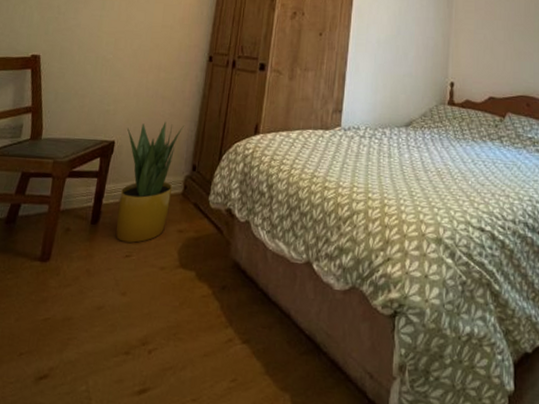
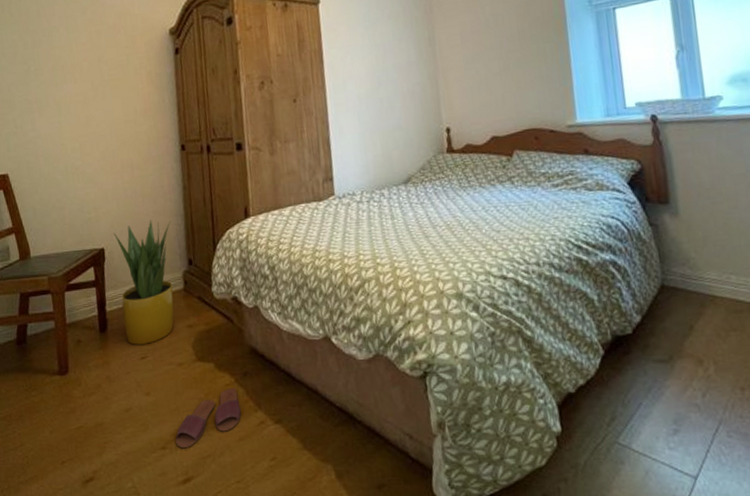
slippers: none [140,299,212,357] -> present [175,387,241,449]

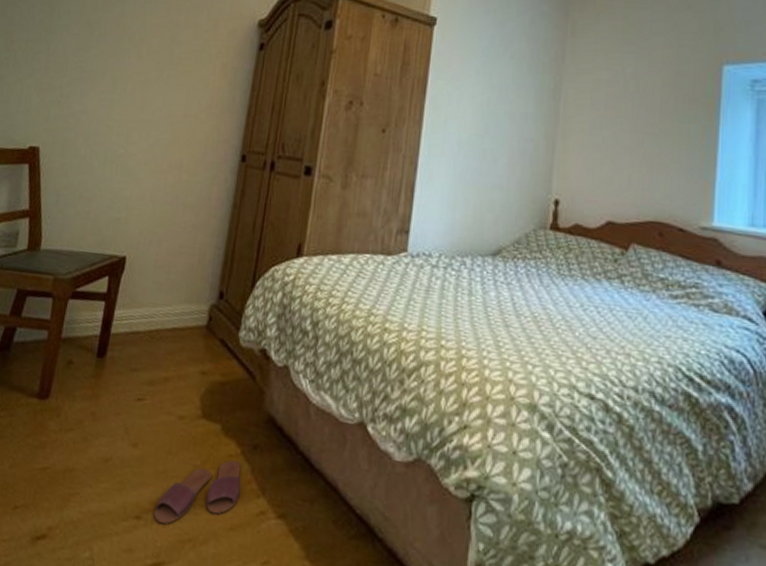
planter: present [114,220,175,345] -> none [125,235,210,384]

